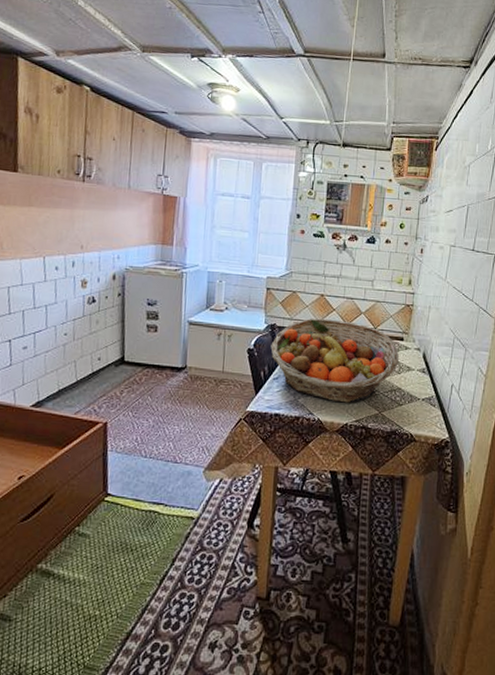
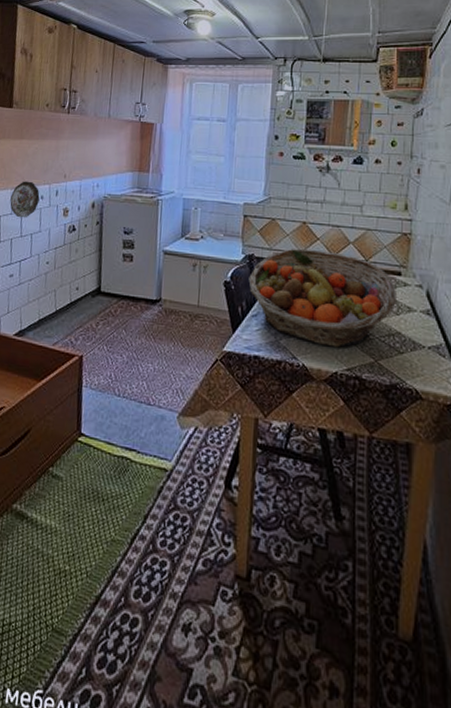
decorative plate: none [19,251,54,290] -> present [10,181,40,218]

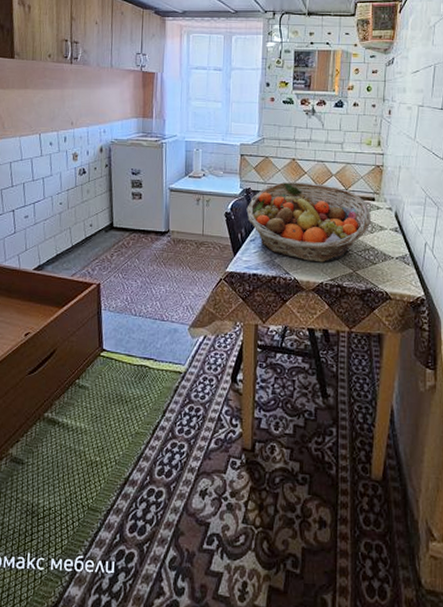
decorative plate: present [10,181,40,218] -> none [19,128,49,164]

